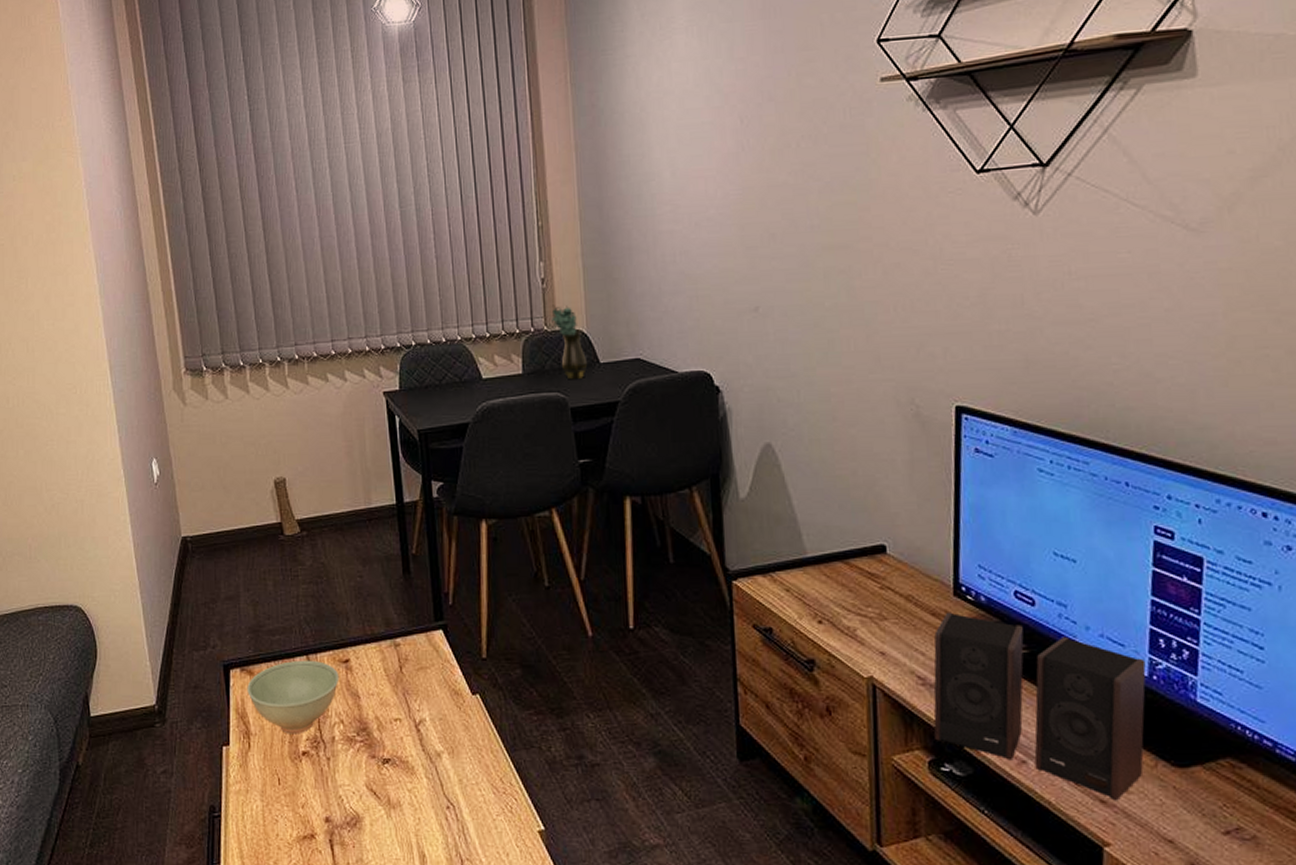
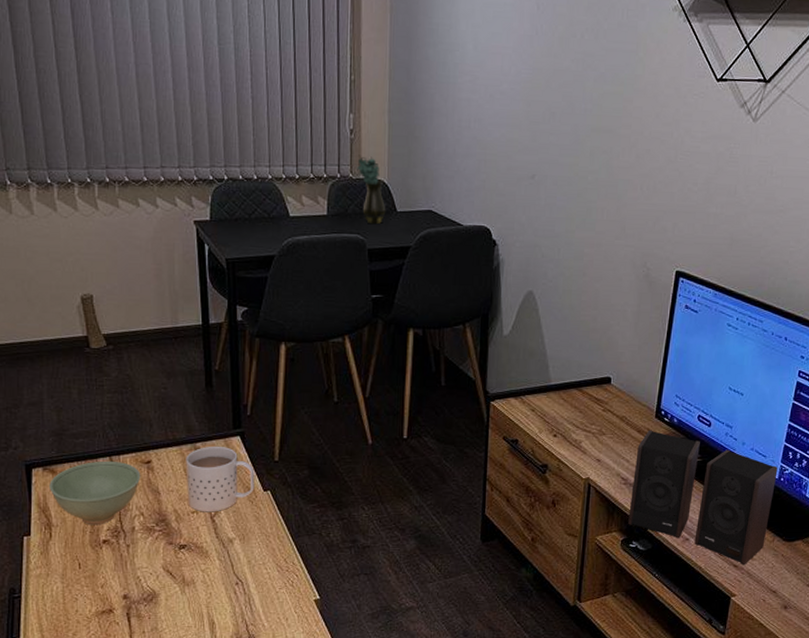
mug: none [385,641,462,720] -> present [186,445,255,512]

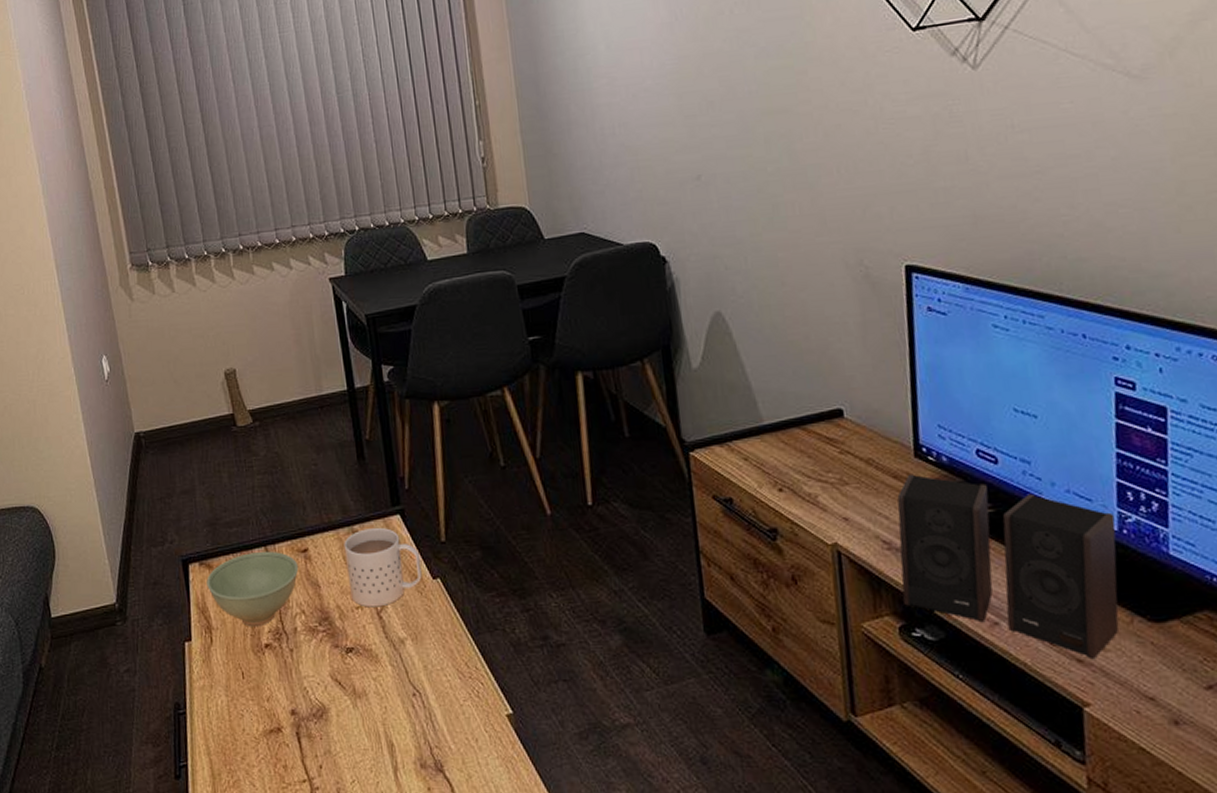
vase: present [357,154,386,225] -> none [494,183,533,257]

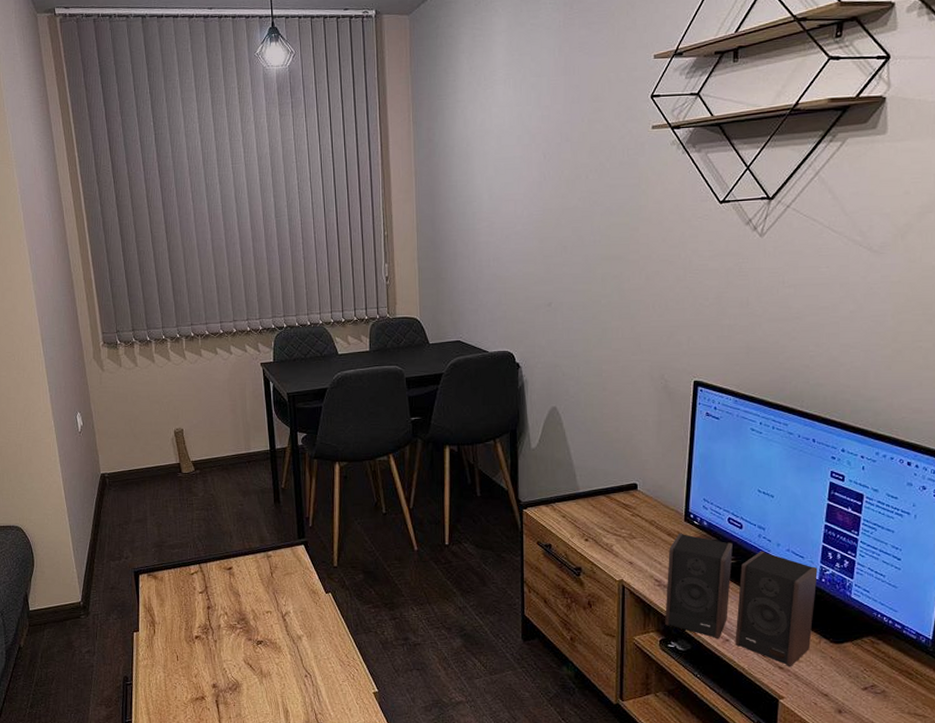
bowl: present [206,551,299,627] -> none [153,567,224,623]
mug: present [344,527,422,608] -> none [260,553,318,612]

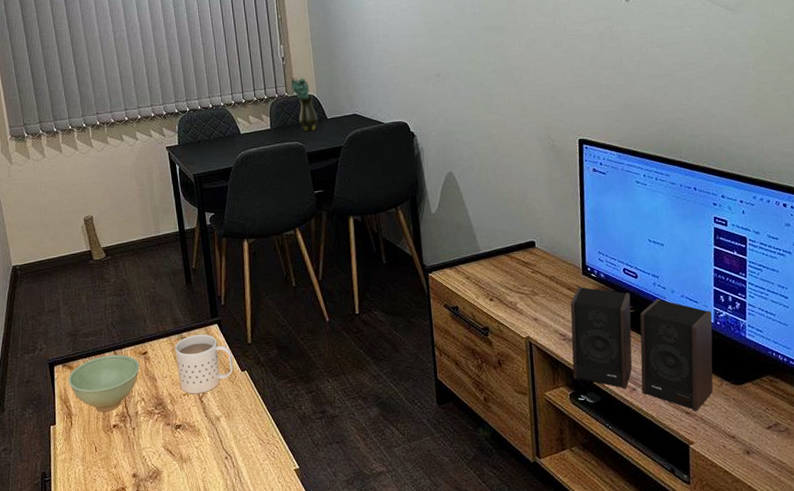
bowl: none [153,567,224,623] -> present [68,354,140,412]
mug: none [260,553,318,612] -> present [175,334,234,394]
vase: none [393,297,420,356] -> present [290,76,319,132]

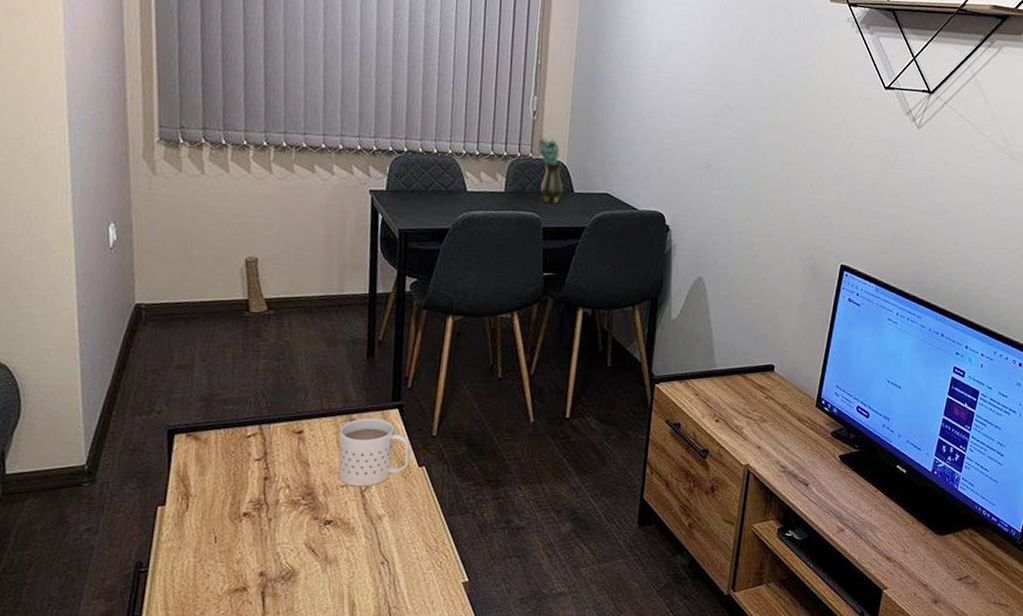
bowl: present [68,354,140,412] -> none [191,428,291,497]
speaker: present [570,286,713,411] -> none [785,418,932,557]

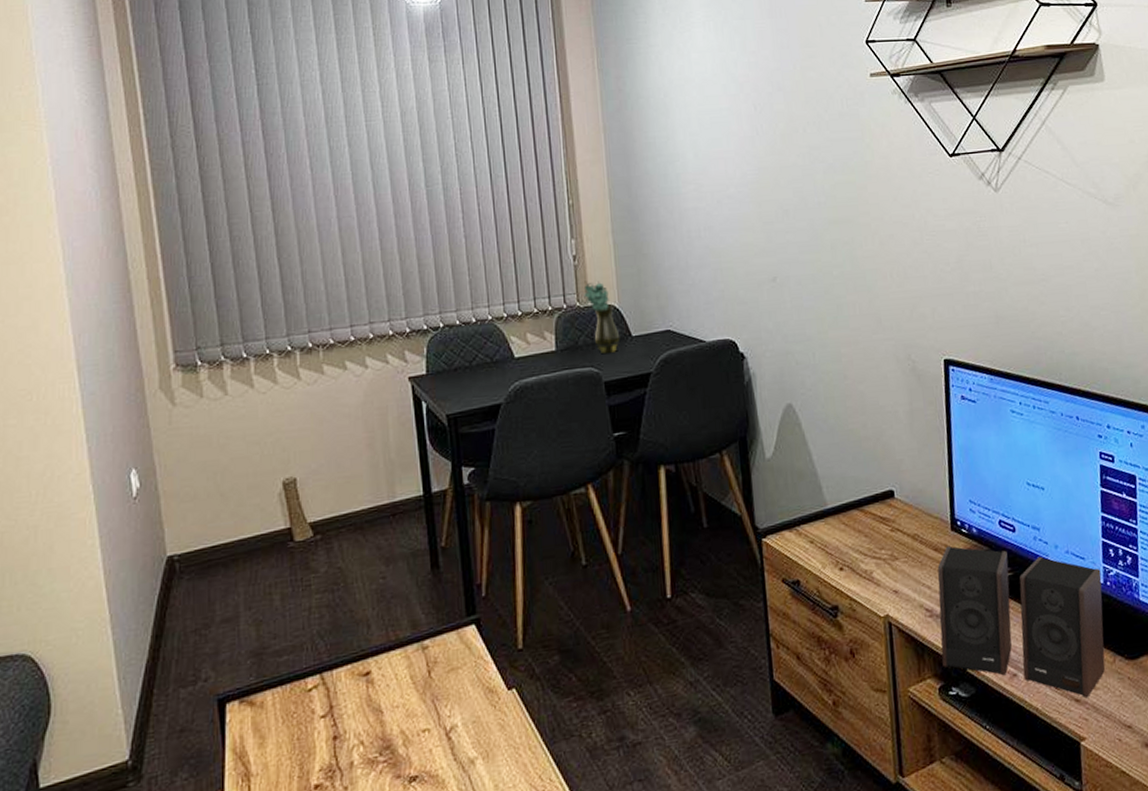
mug: present [338,417,411,487] -> none [412,640,497,729]
speaker: none [785,418,932,557] -> present [937,545,1105,697]

